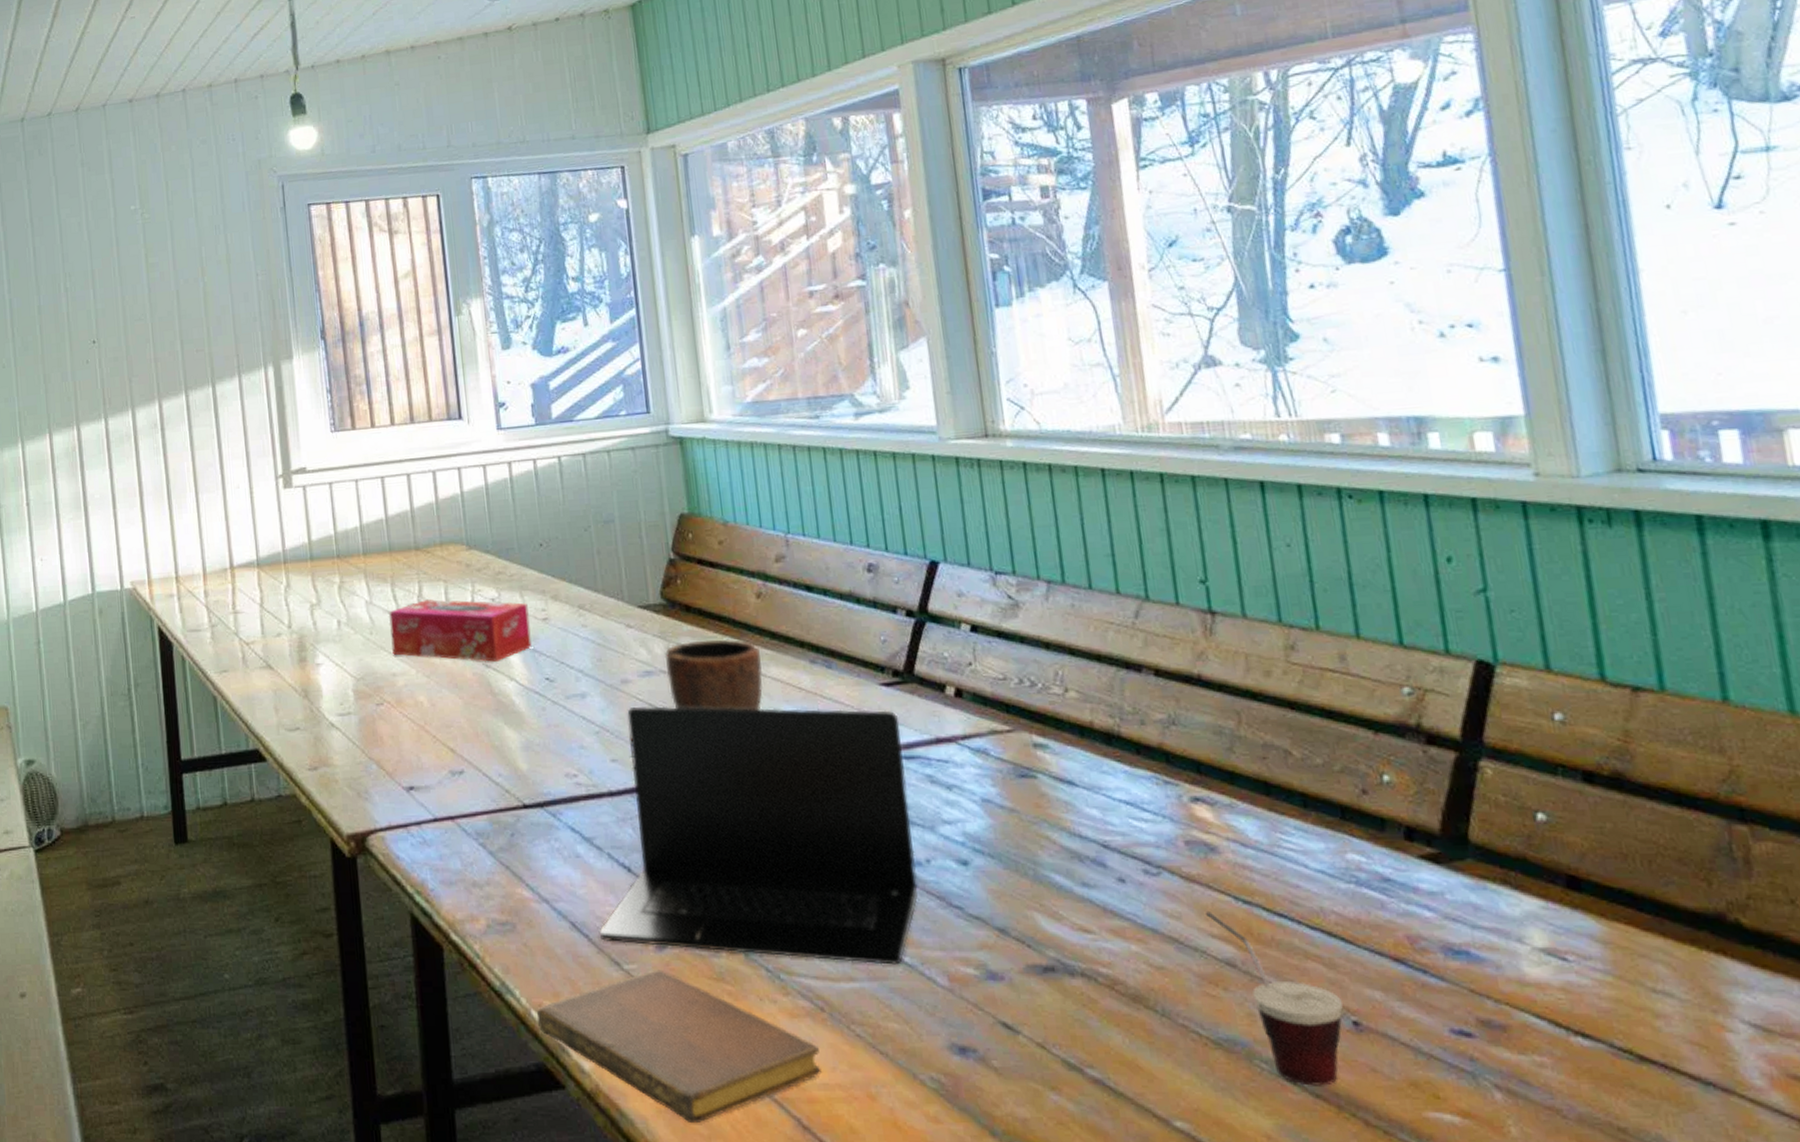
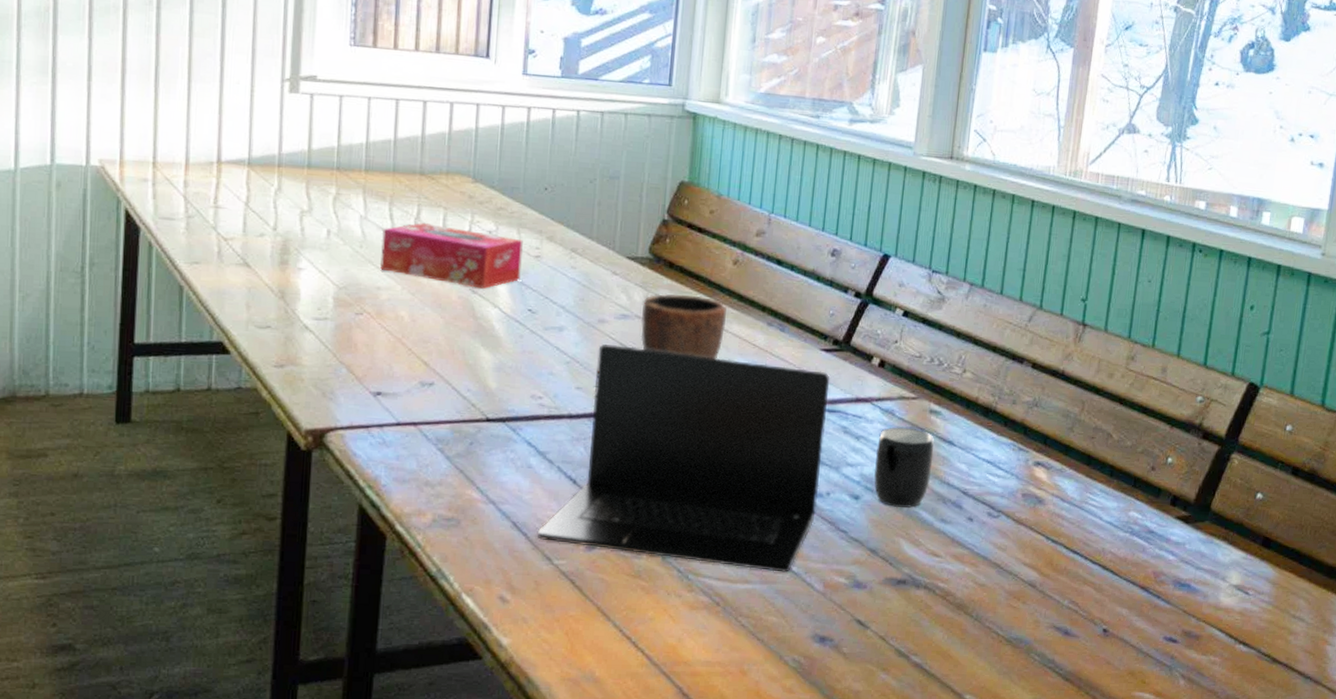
notebook: present [536,969,822,1124] -> none [466,566,709,690]
mug: none [975,768,1055,871] -> present [874,427,934,508]
cup: present [1206,912,1343,1086] -> none [1024,546,1100,673]

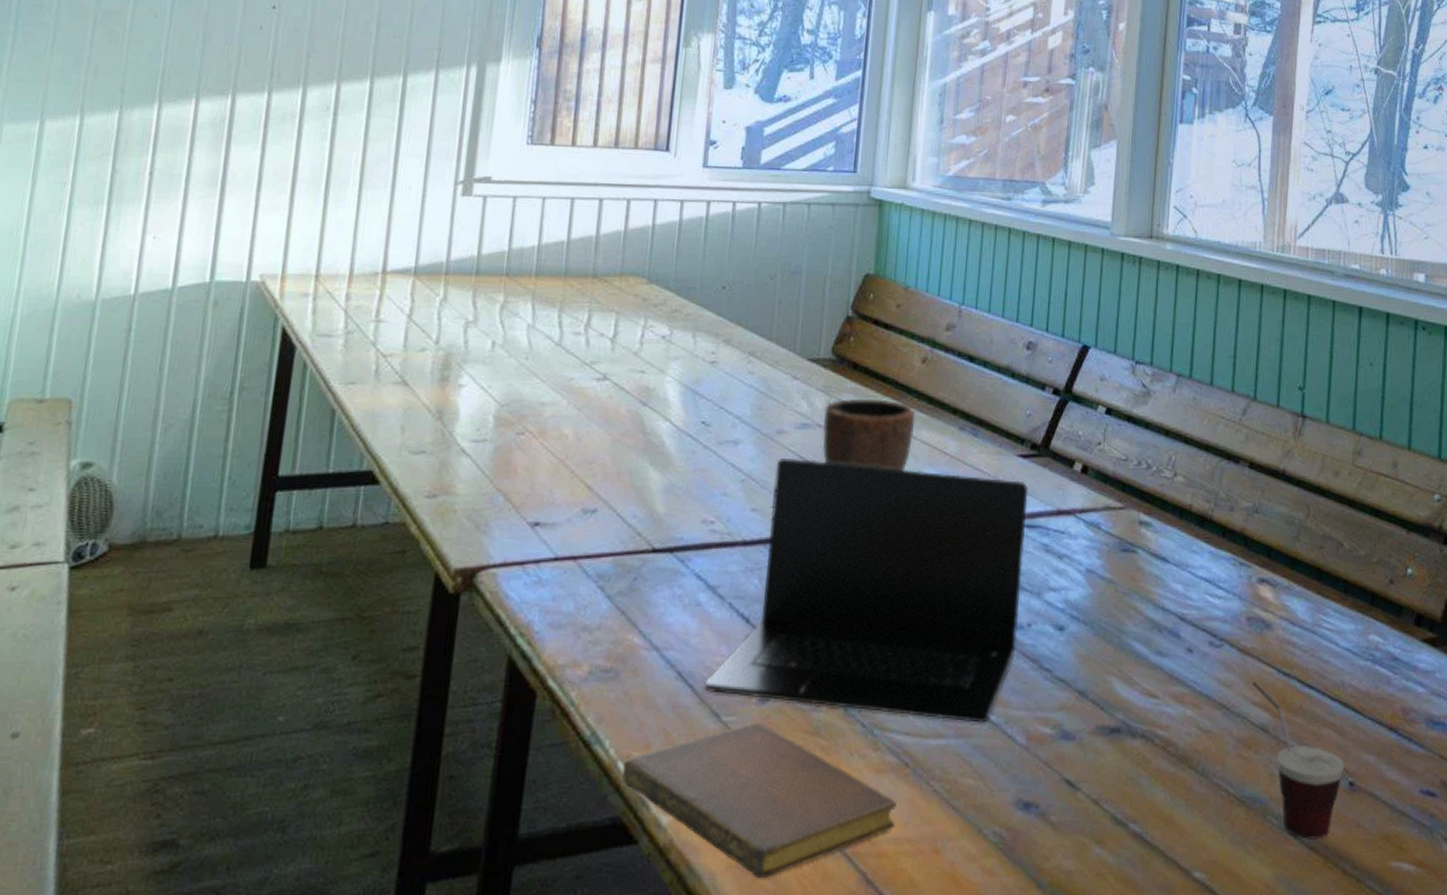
tissue box: present [380,223,523,289] -> none [546,330,698,400]
notebook: none [466,566,709,690] -> present [622,722,897,879]
mug: present [874,427,934,508] -> none [1079,542,1146,639]
cup: none [1024,546,1100,673] -> present [1252,682,1344,839]

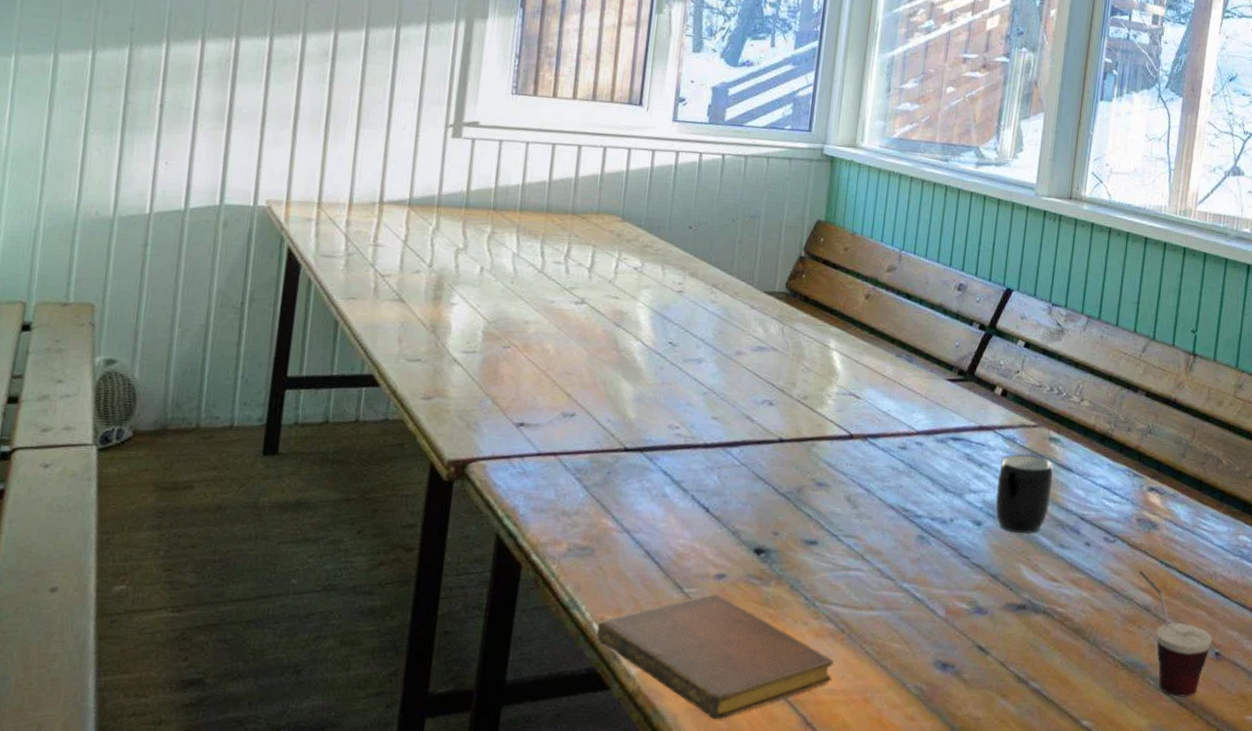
laptop: present [704,457,1029,723] -> none [668,375,955,599]
bowl: present [822,398,915,471] -> none [775,326,858,389]
mug: none [1079,542,1146,639] -> present [995,454,1053,533]

